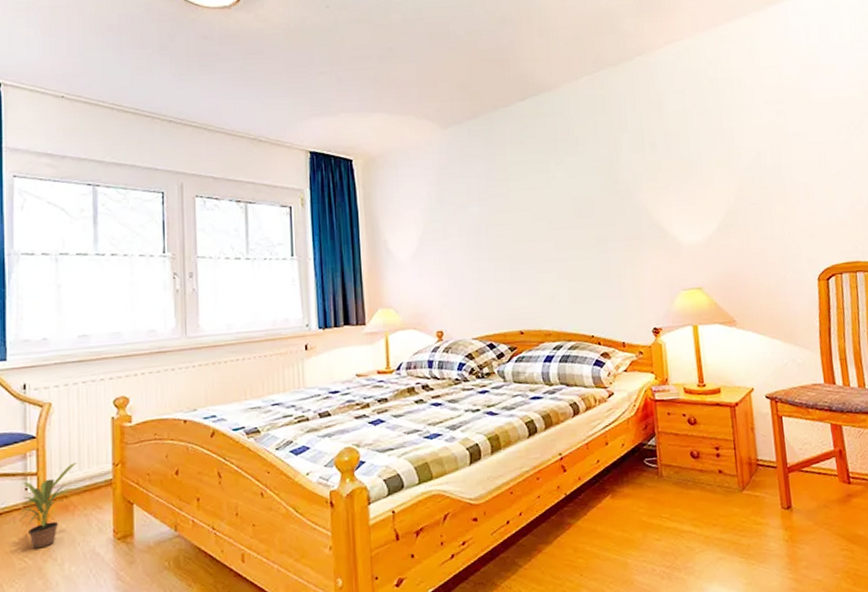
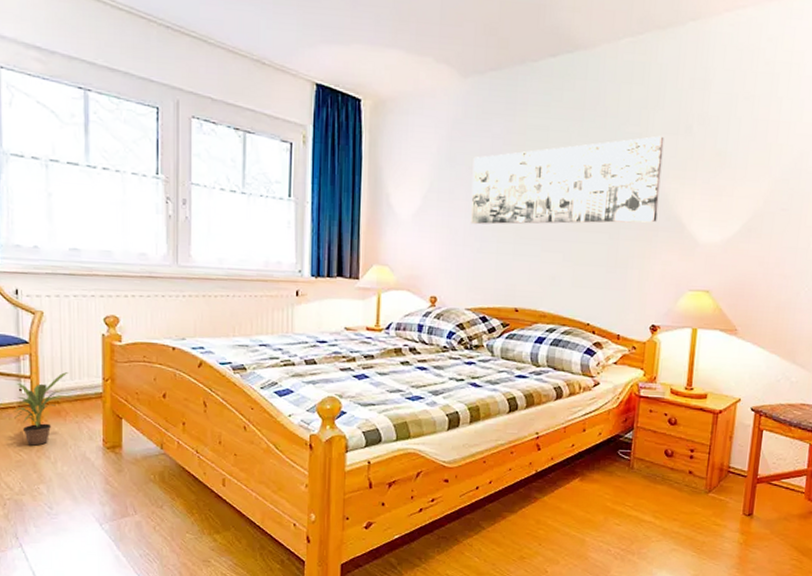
wall art: none [462,154,640,258] -> present [470,136,665,225]

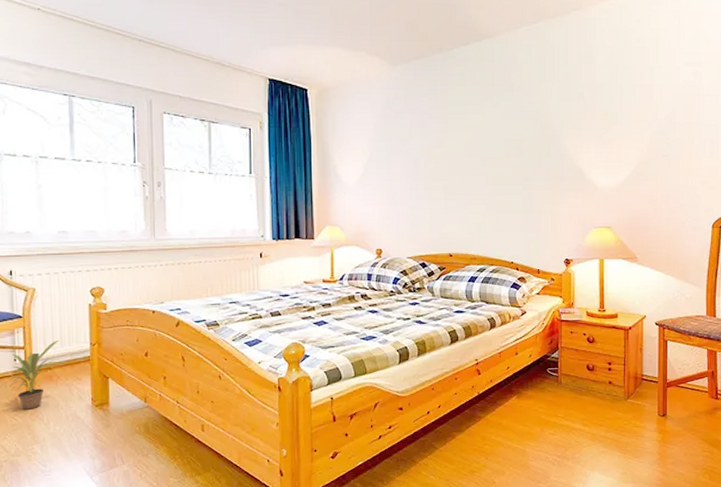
wall art: present [470,136,665,225] -> none [405,103,562,186]

